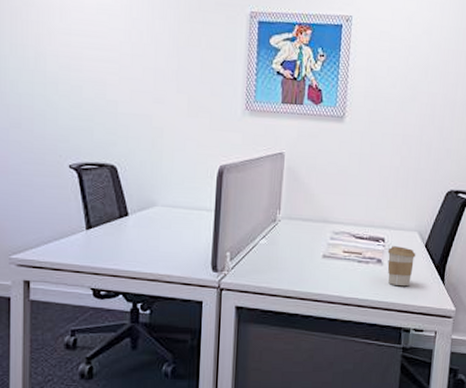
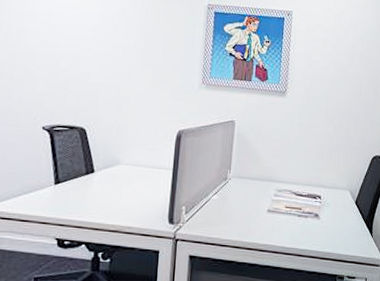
coffee cup: present [387,246,416,286] -> none [323,203,348,237]

